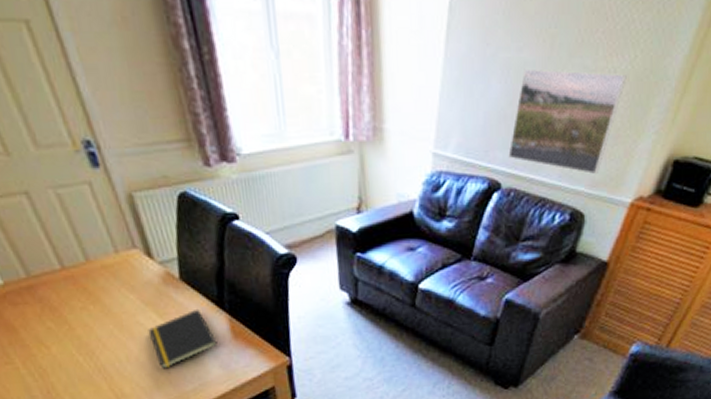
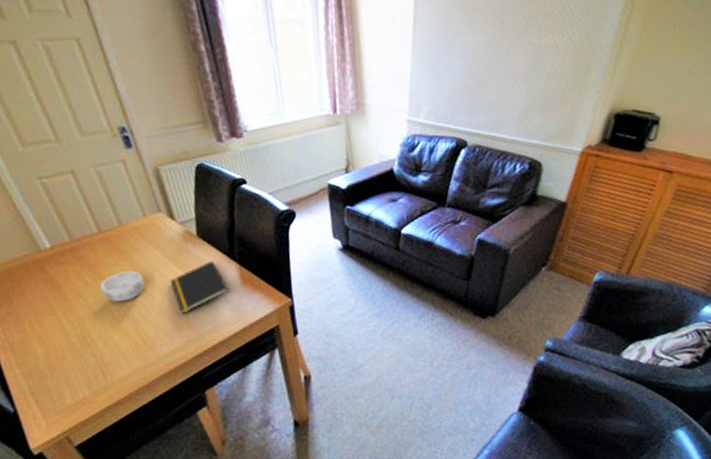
decorative bowl: none [64,316,118,353] -> present [99,270,145,302]
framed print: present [508,68,627,175] -> none [471,47,567,130]

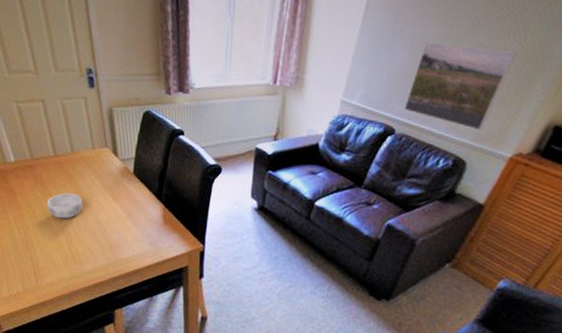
notepad: present [170,260,229,314] -> none [103,197,151,239]
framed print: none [471,47,567,130] -> present [404,42,516,131]

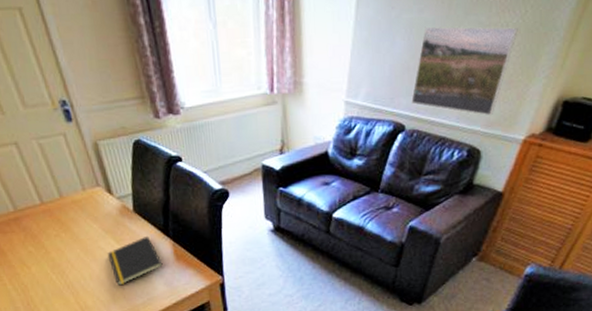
decorative bowl: present [46,193,83,219] -> none [42,242,84,272]
notepad: none [103,197,151,239] -> present [107,235,163,286]

